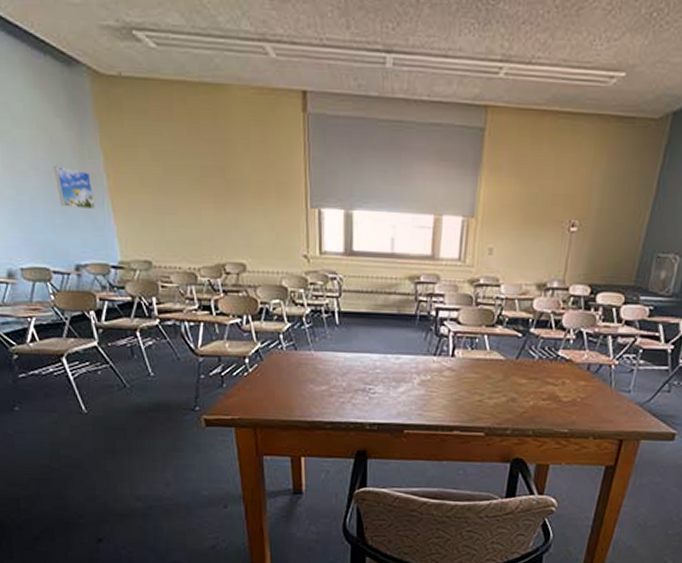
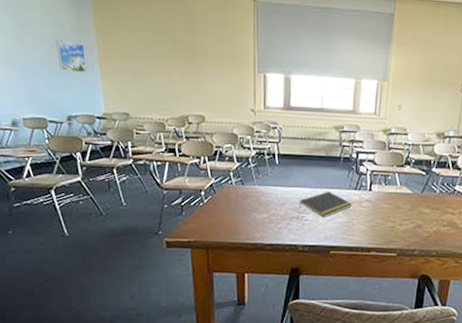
notepad: none [364,357,431,390] -> present [298,190,353,218]

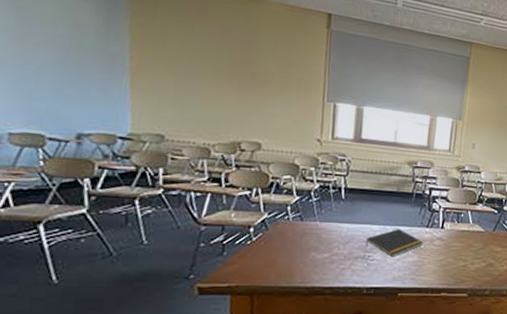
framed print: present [55,39,87,73] -> none [72,43,113,85]

